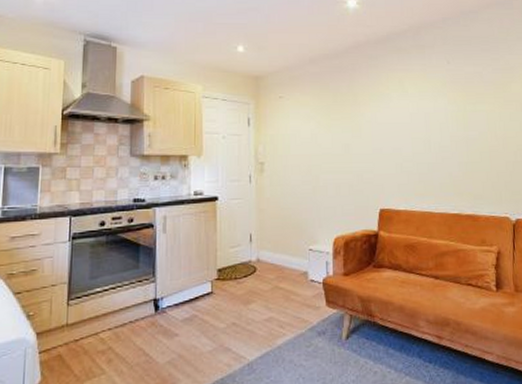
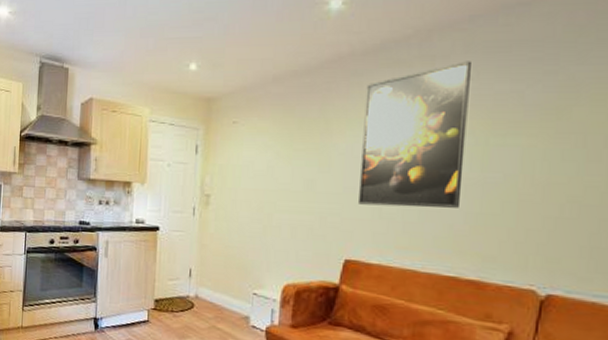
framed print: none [381,50,454,162] -> present [359,61,471,208]

